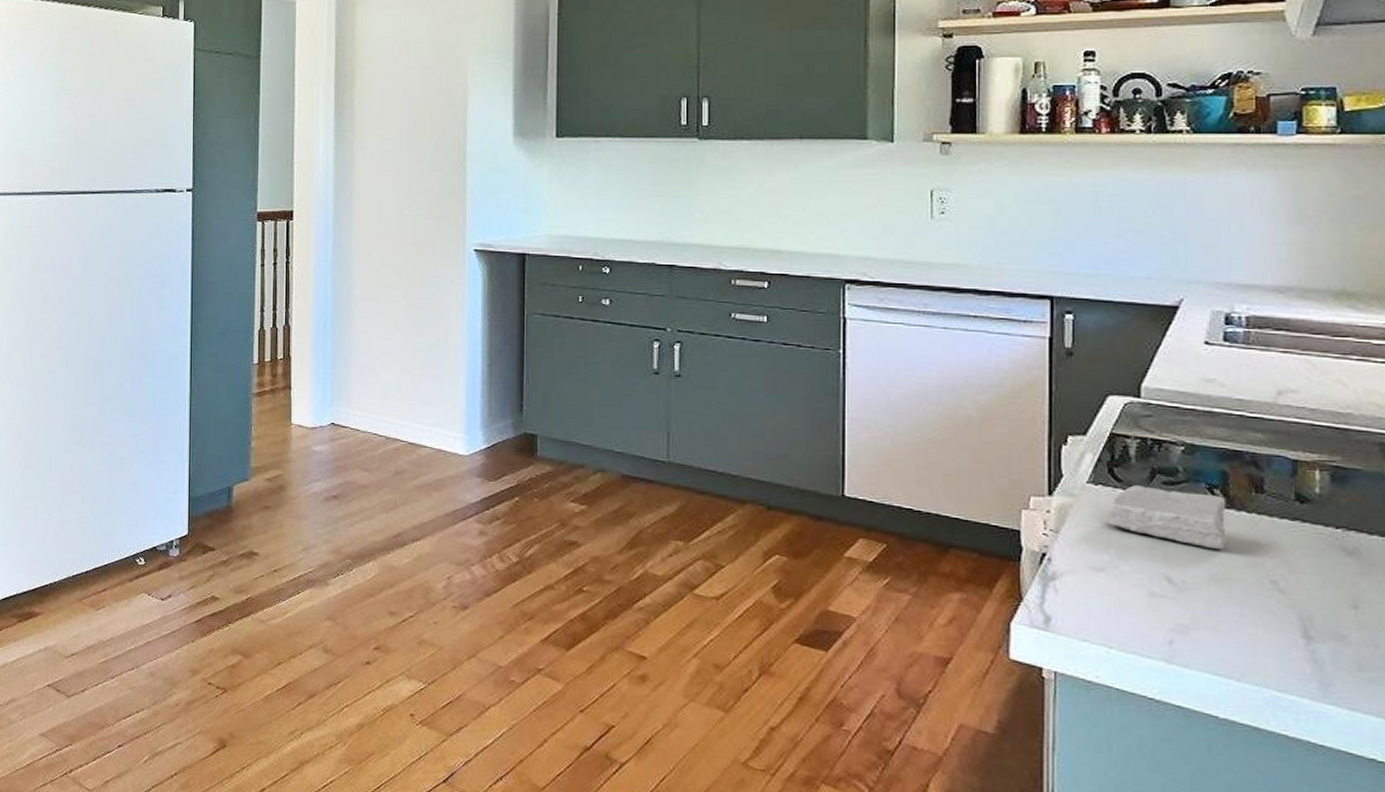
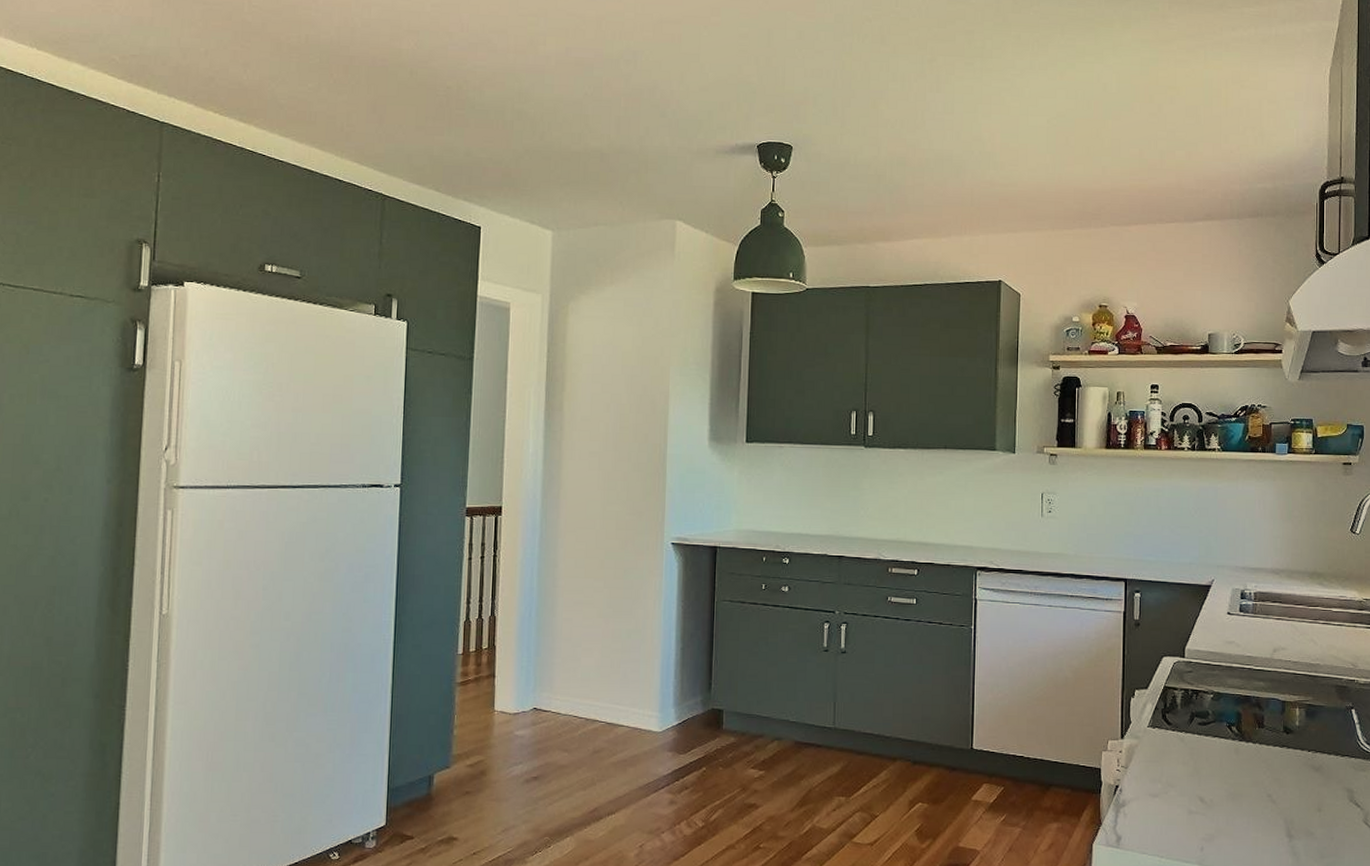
soap bar: present [1107,485,1227,549] -> none [1161,727,1240,773]

